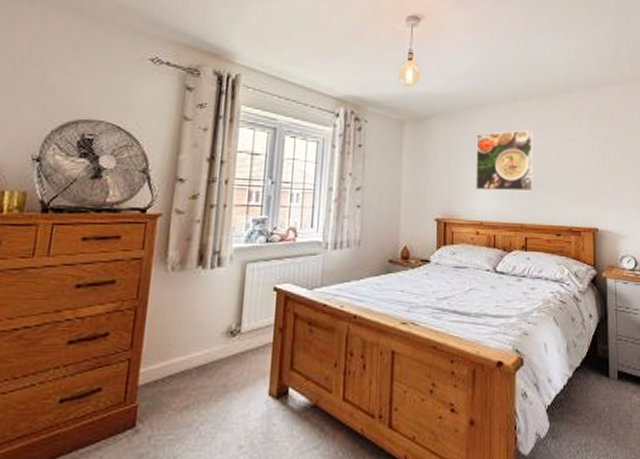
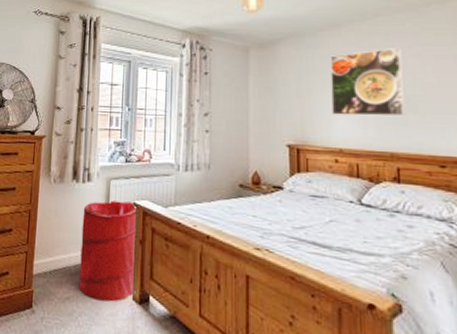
laundry hamper: none [202,287,277,403] -> present [79,200,136,302]

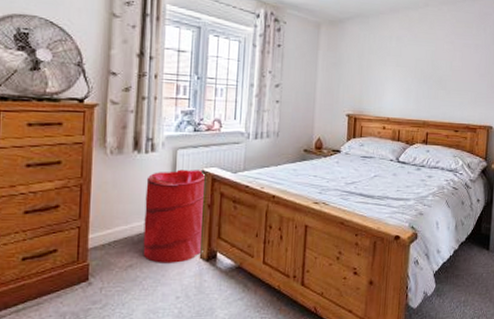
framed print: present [330,47,405,117] -> none [384,34,441,92]

